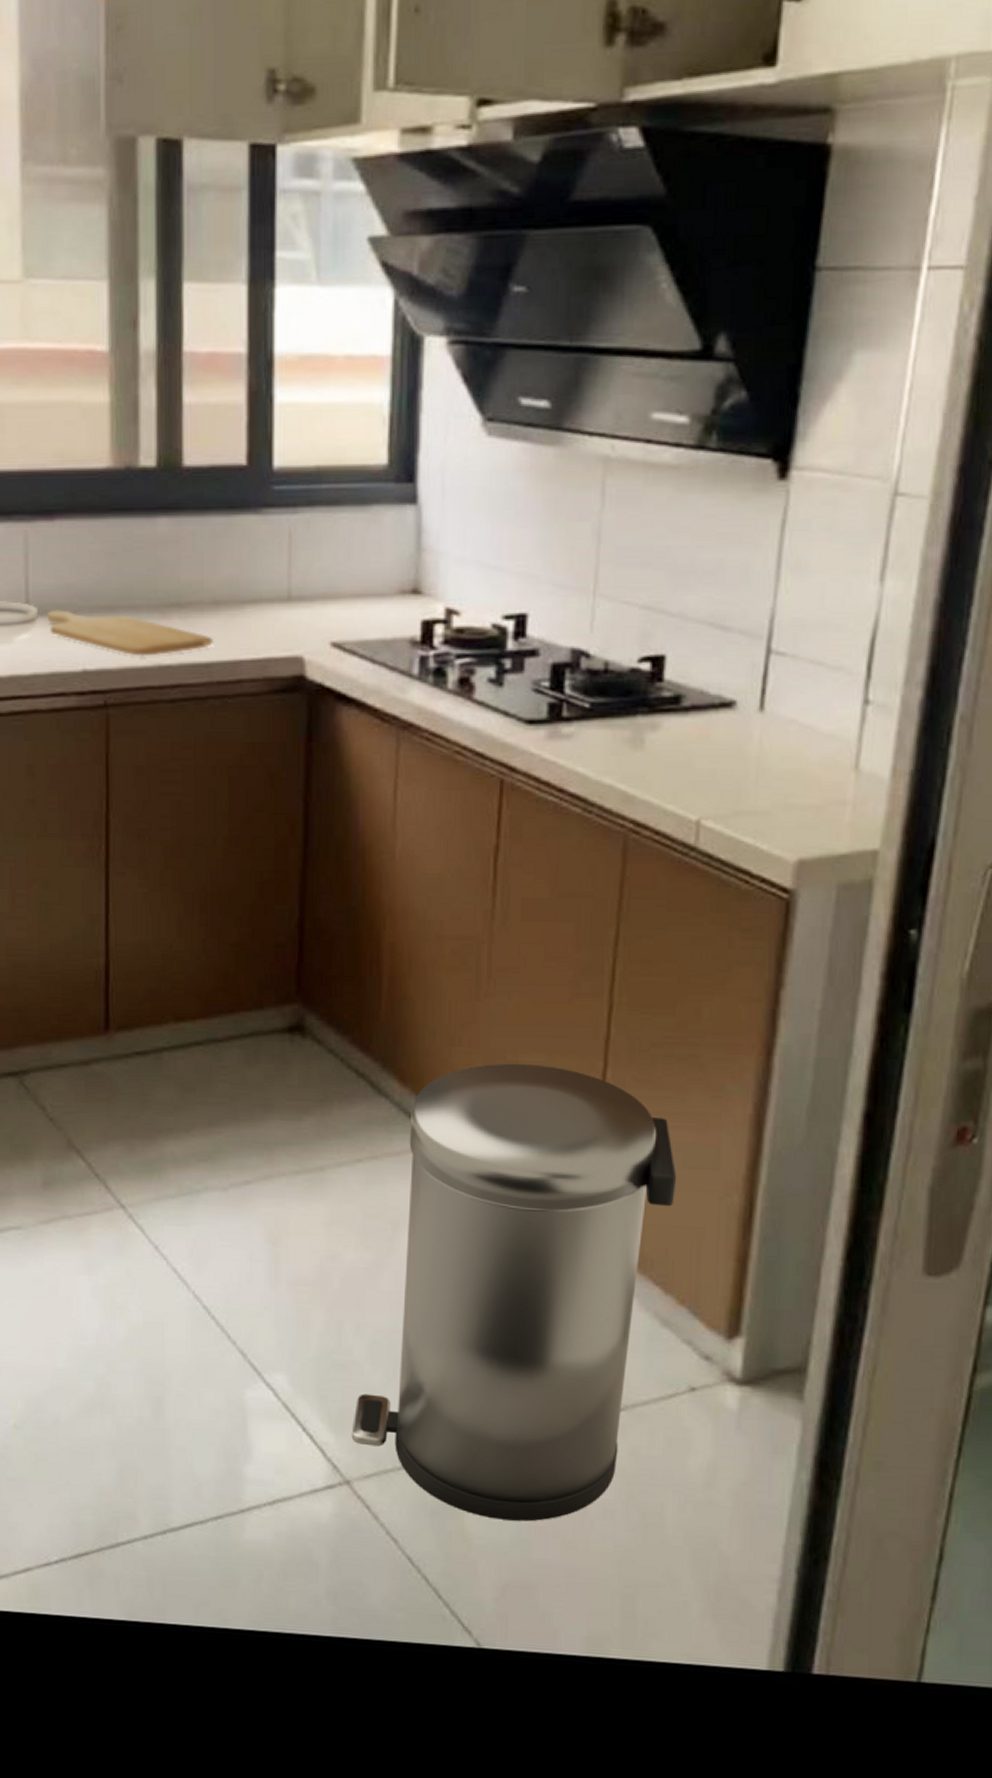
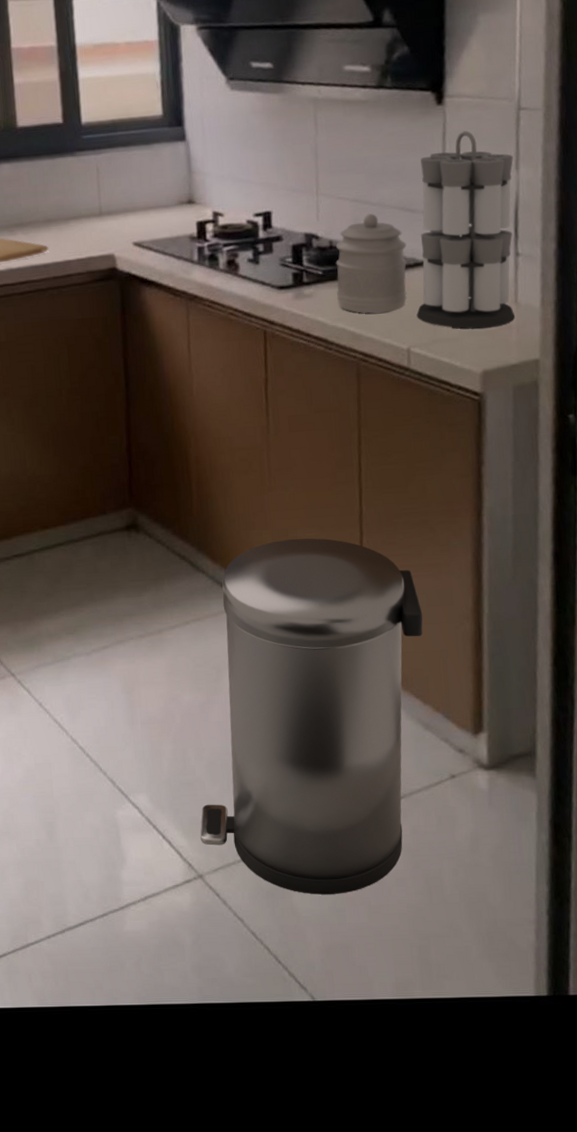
jar: none [606,628,712,768] -> present [335,214,407,314]
spice rack: none [715,520,878,801] -> present [416,131,515,329]

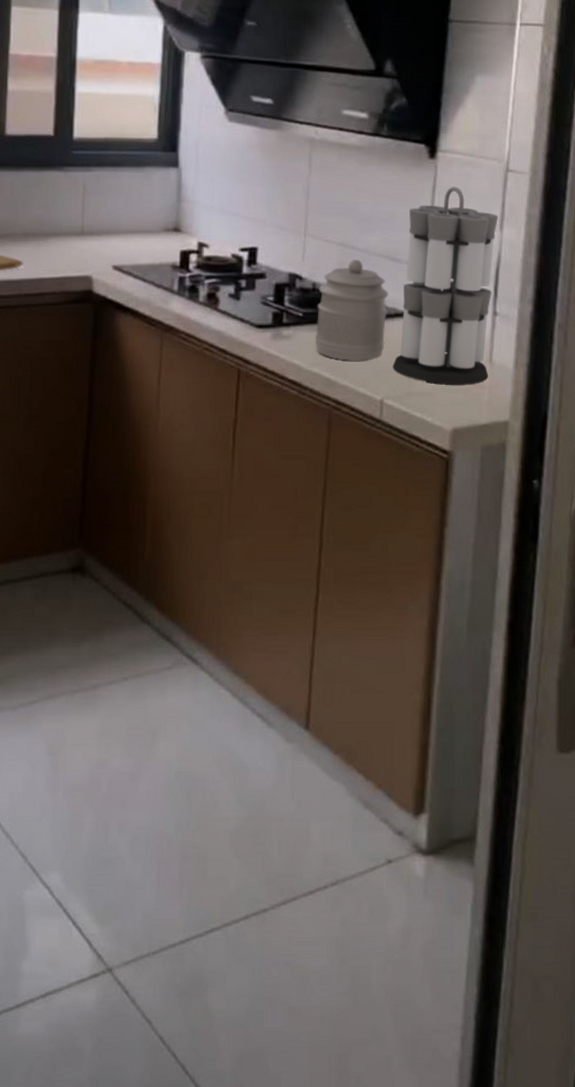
pedal bin: present [200,538,423,895] -> none [114,592,373,994]

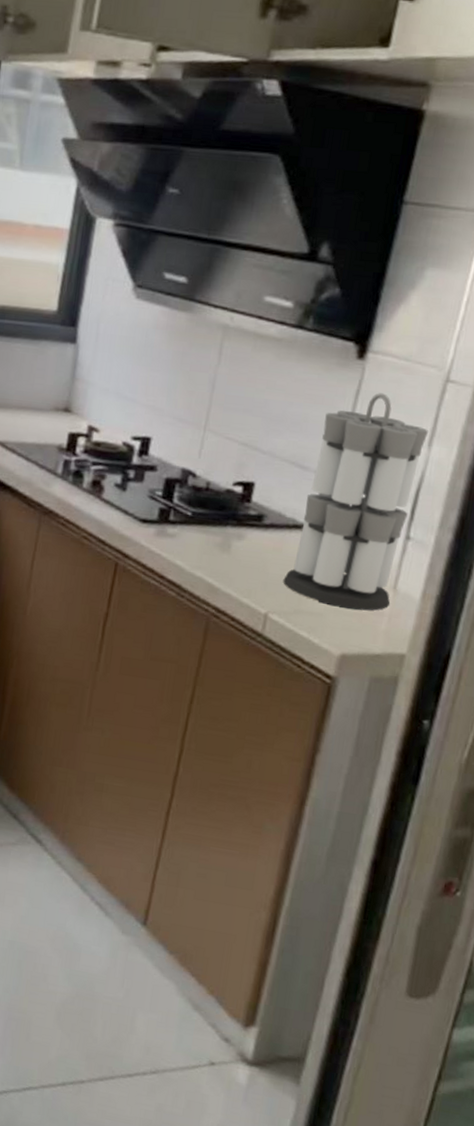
jar: present [314,260,388,361] -> none [200,461,289,571]

